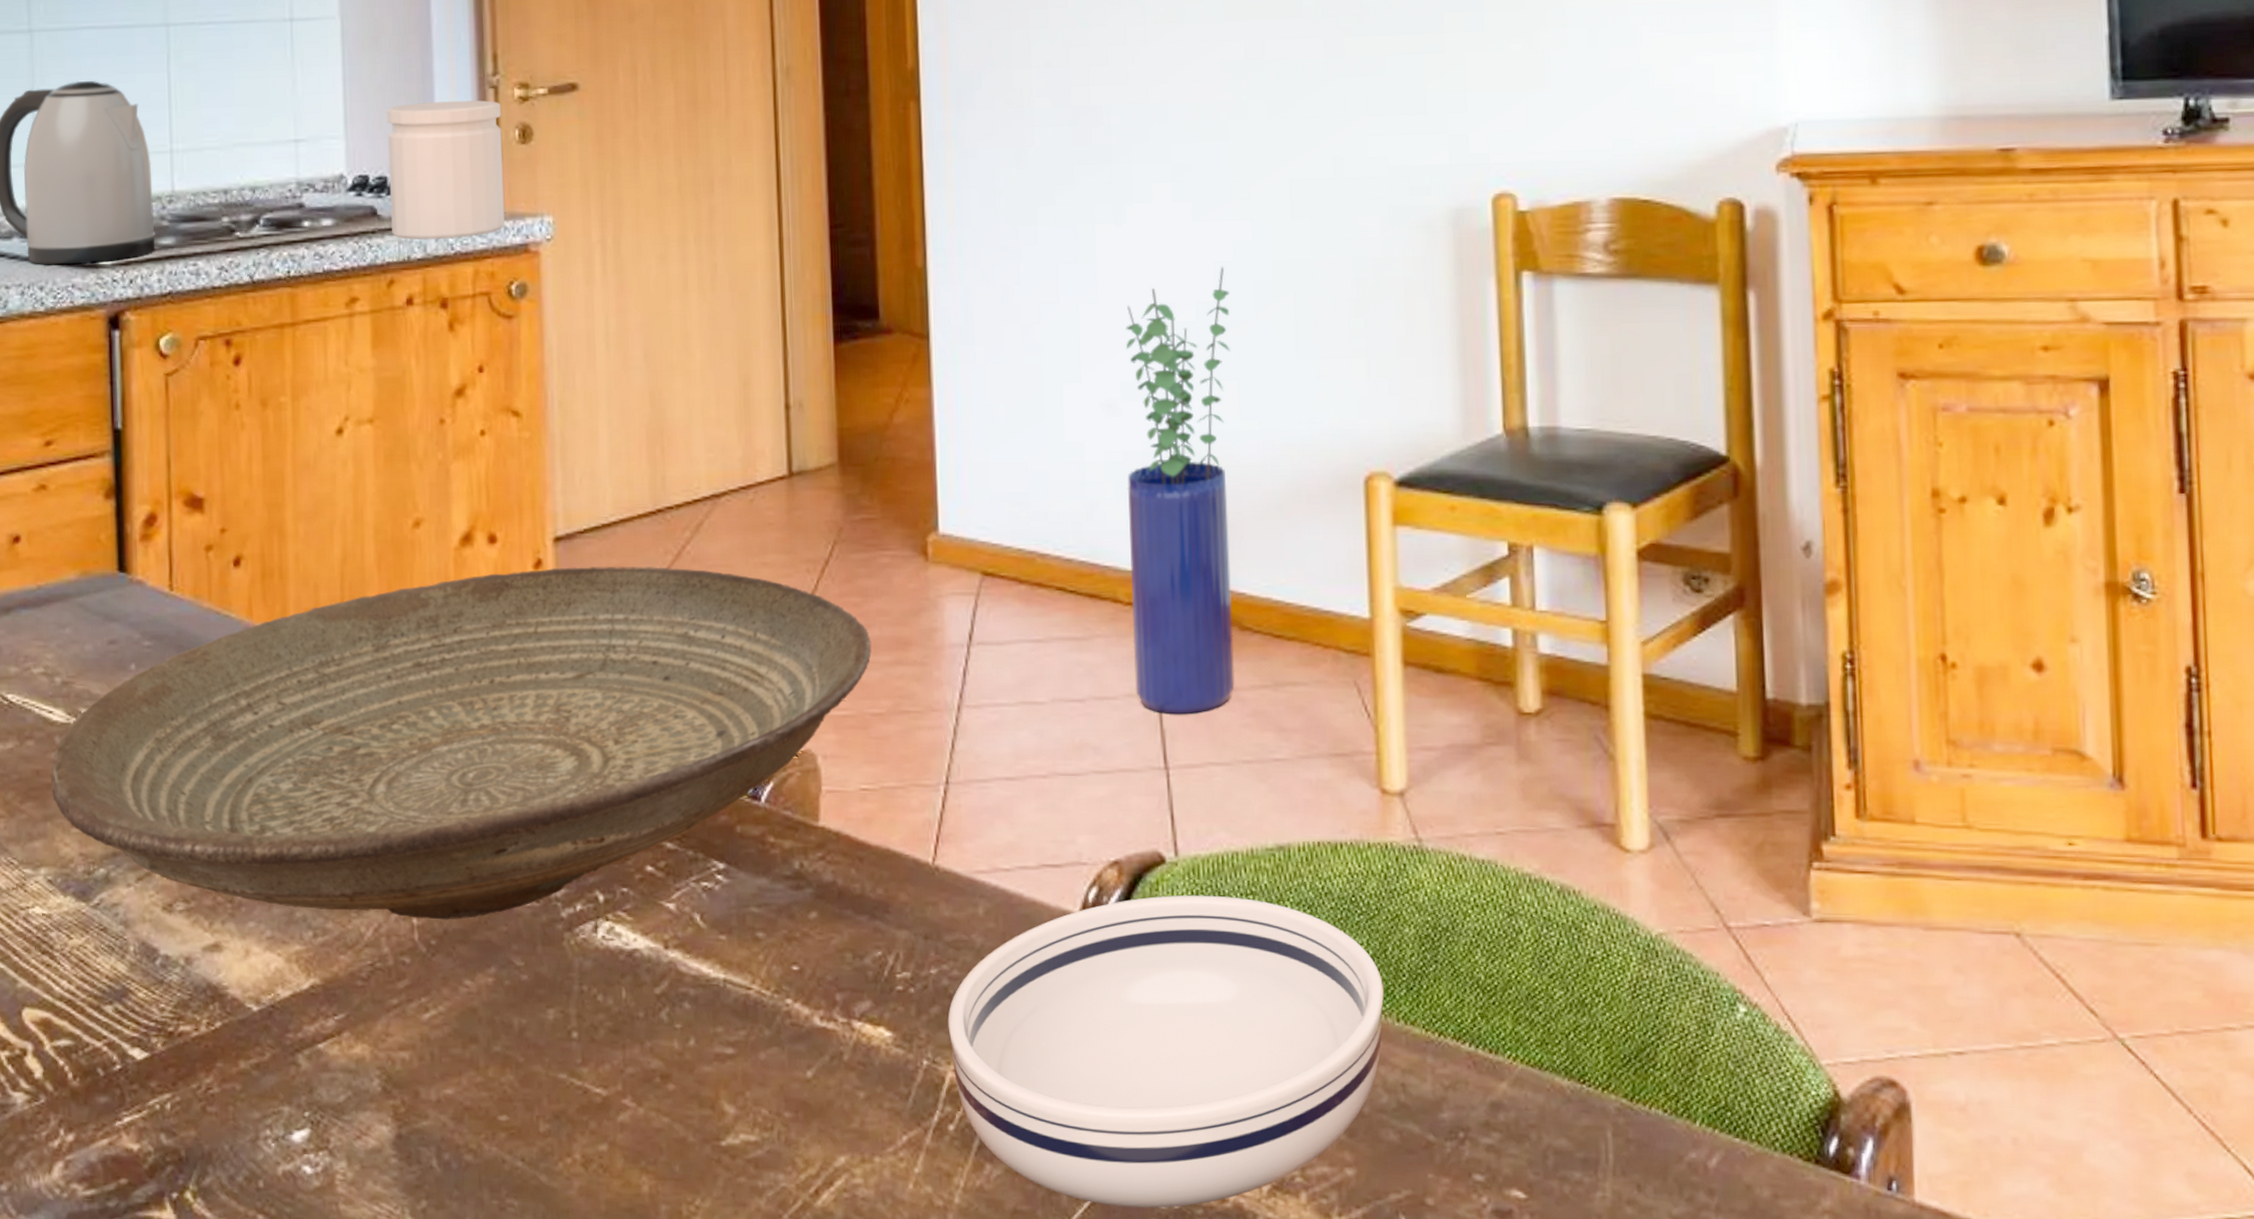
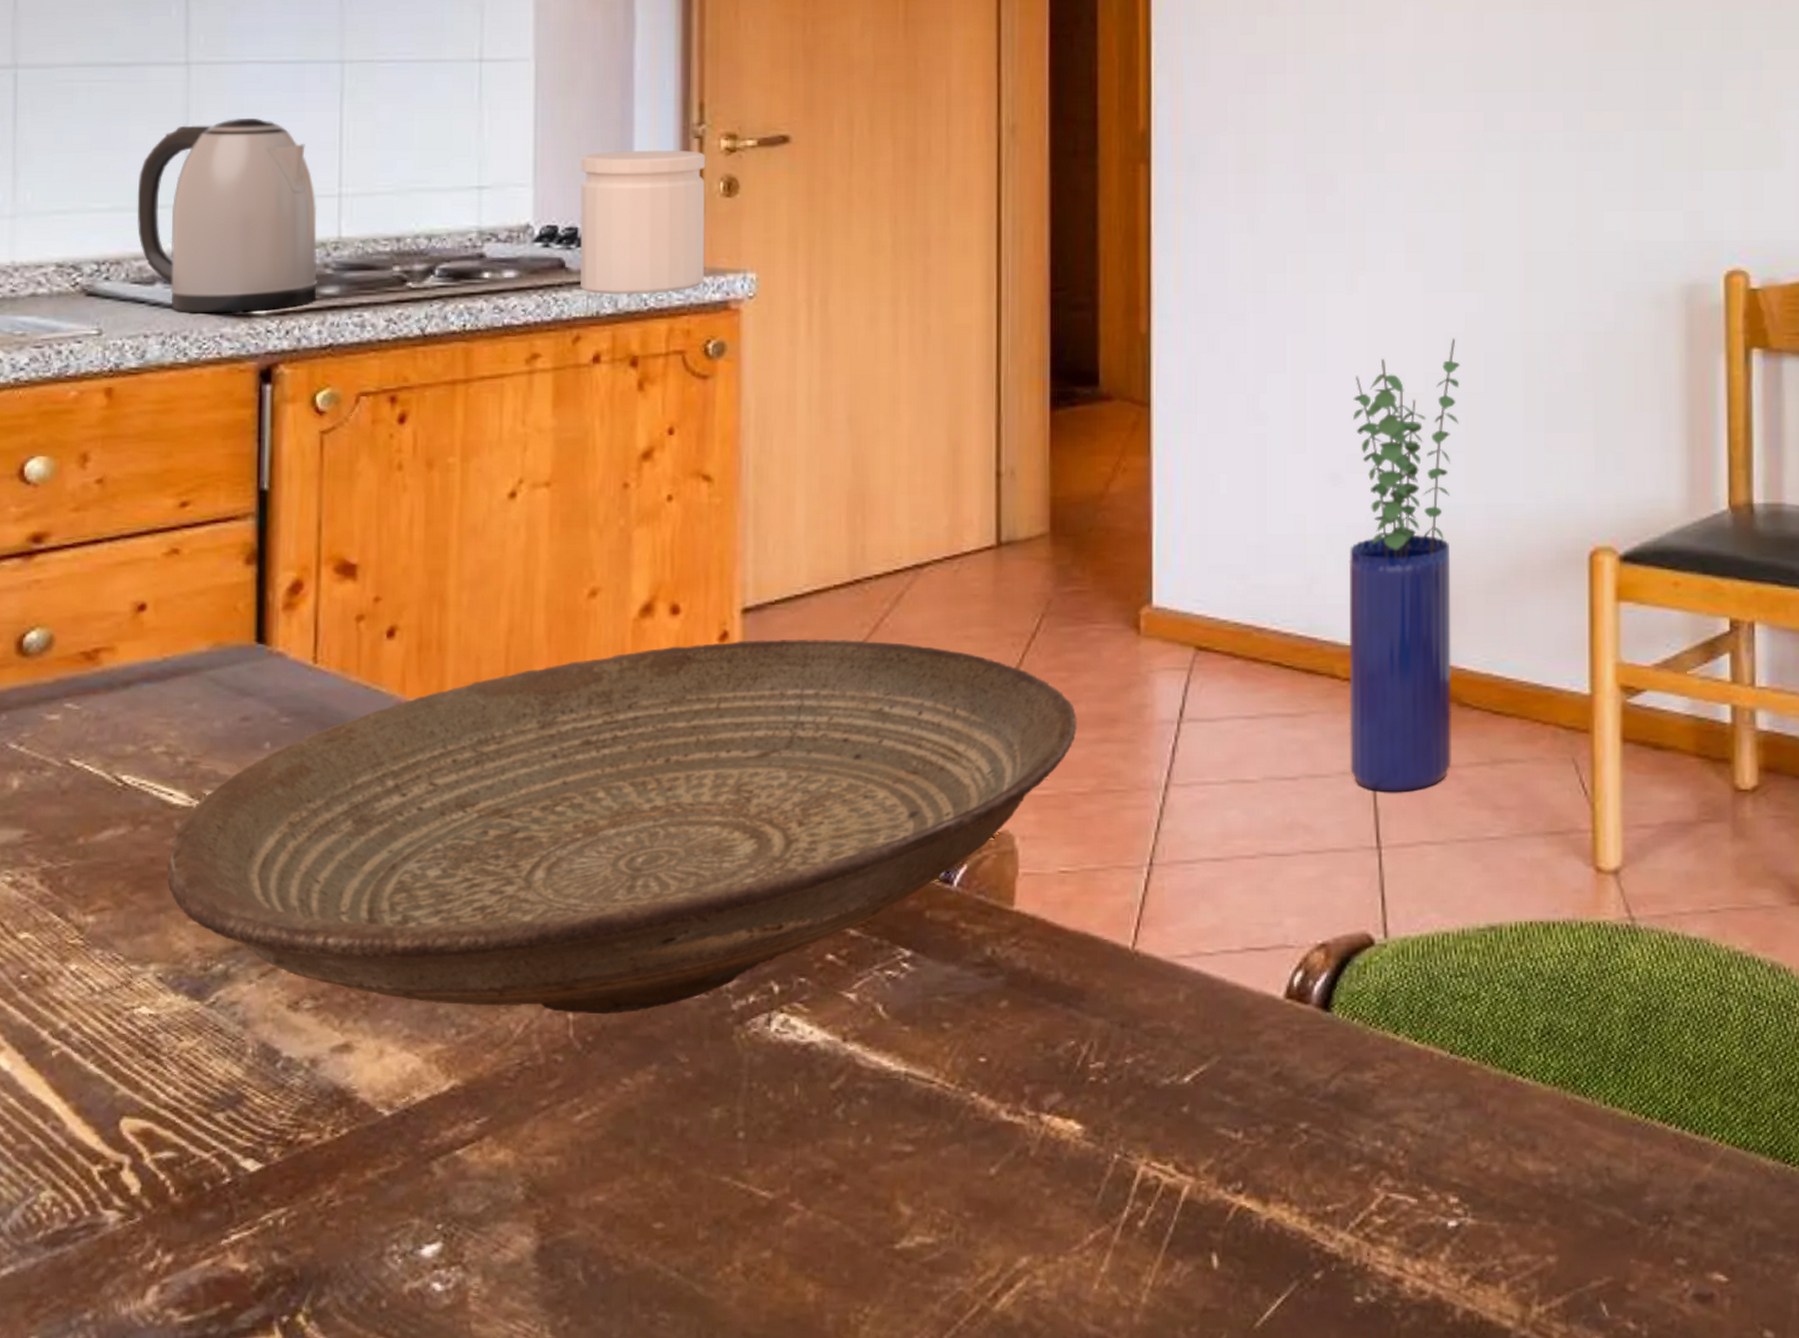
bowl: present [947,895,1384,1209] -> none [1142,977,1591,1303]

